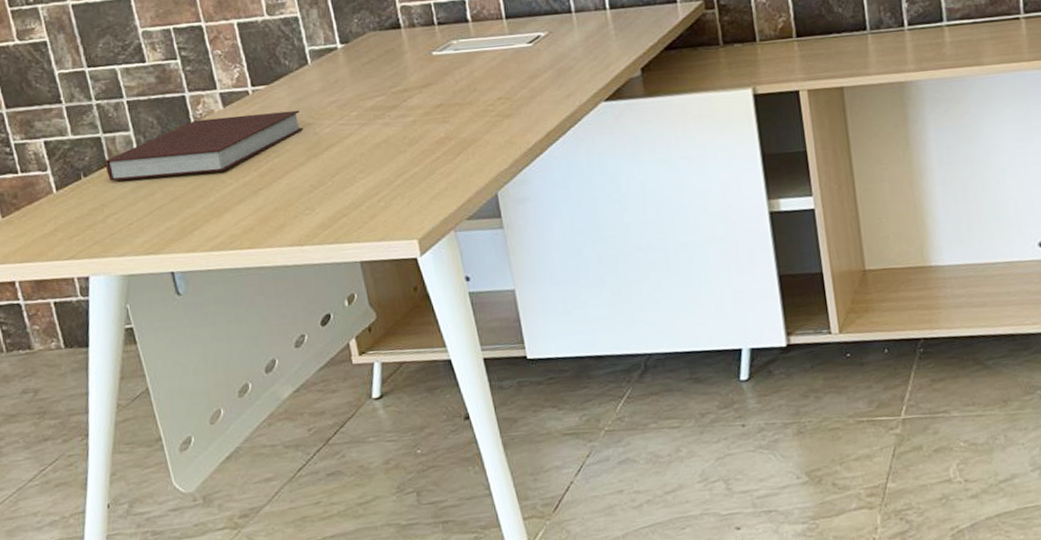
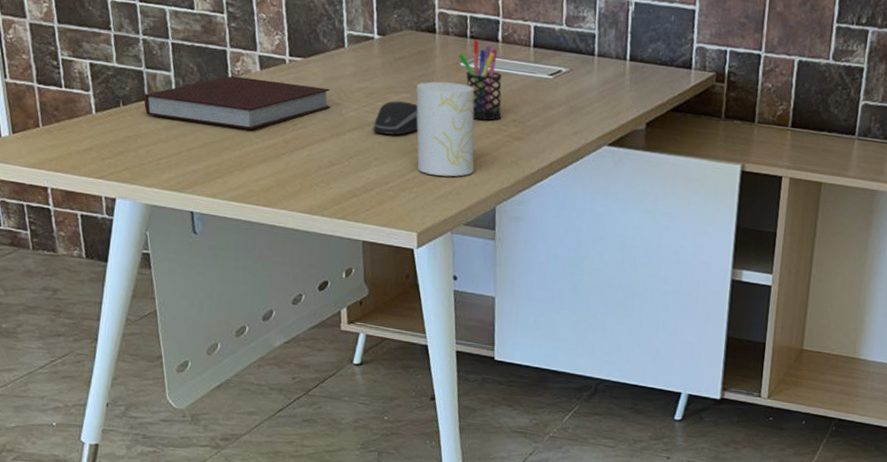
computer mouse: none [351,105,400,145] -> present [373,101,419,136]
cup: none [390,73,467,175] -> present [416,81,475,177]
pen holder: none [428,24,486,106] -> present [458,39,502,120]

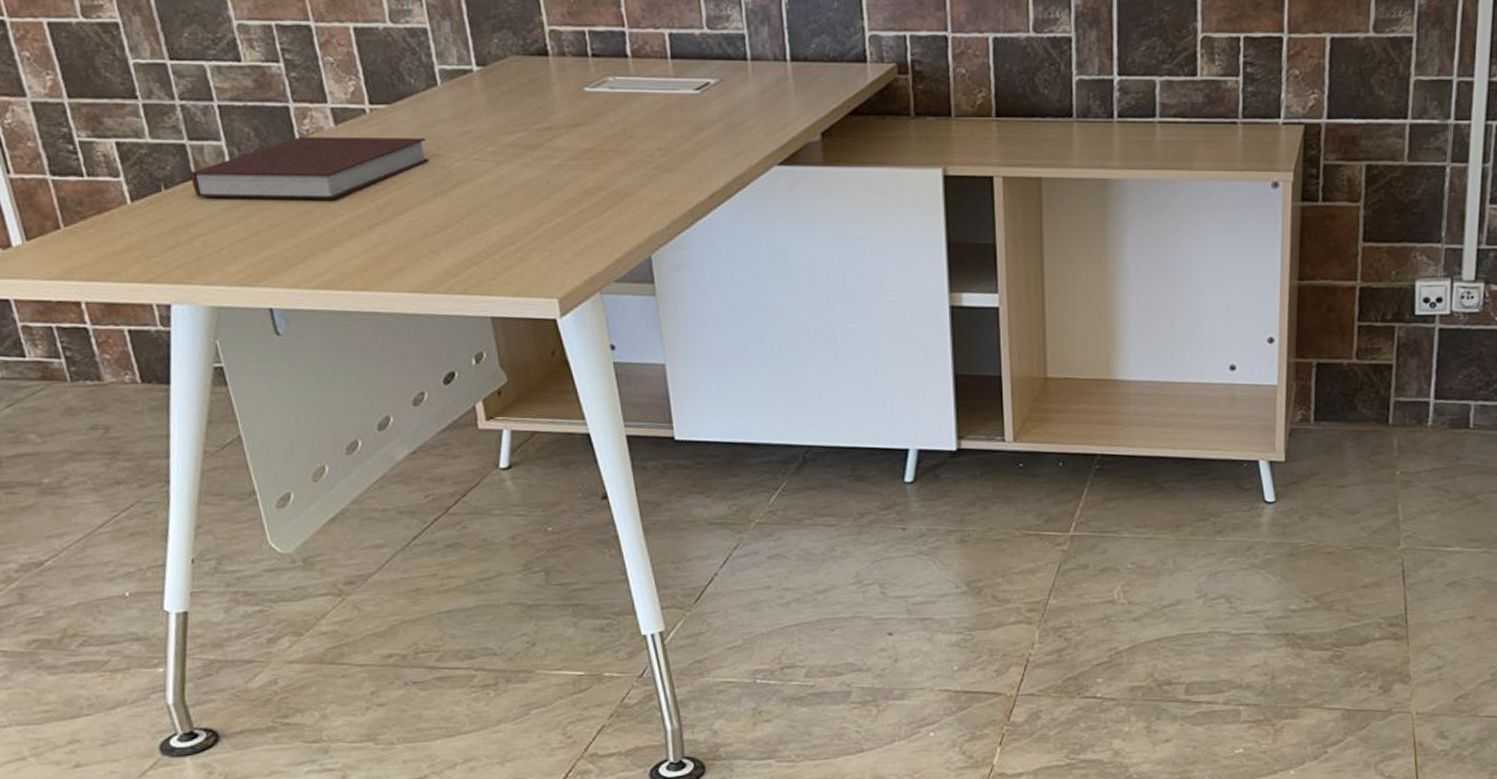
computer mouse: present [373,101,419,136] -> none [485,143,543,185]
cup: present [416,81,475,177] -> none [534,113,619,226]
pen holder: present [458,39,502,120] -> none [580,57,644,152]

